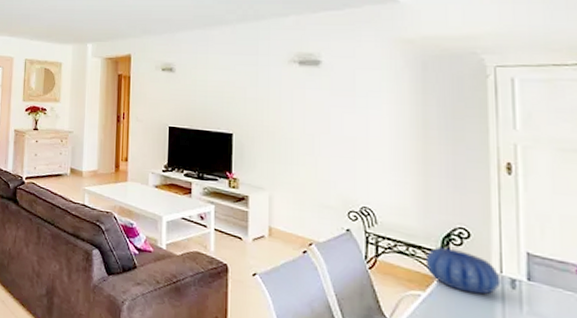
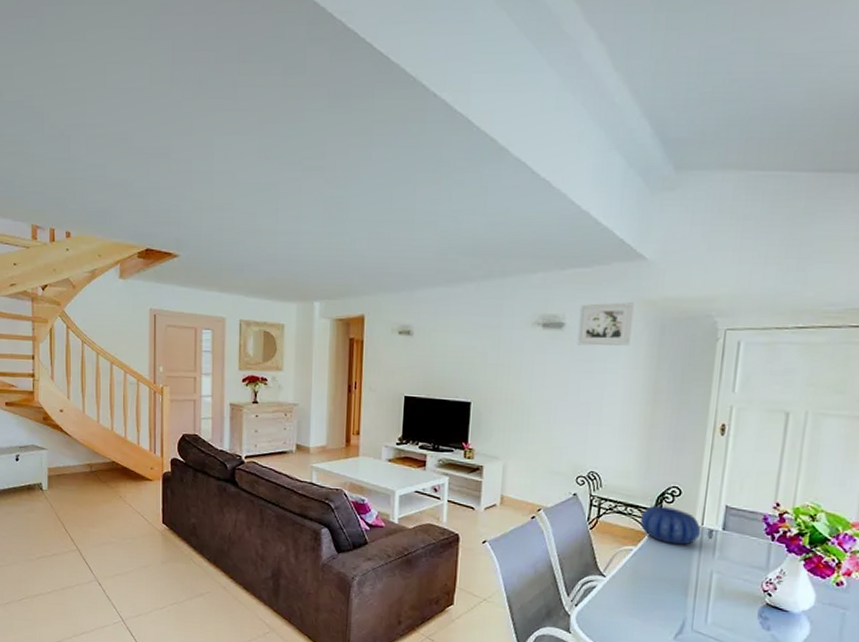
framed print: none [335,41,391,82] -> present [577,302,634,346]

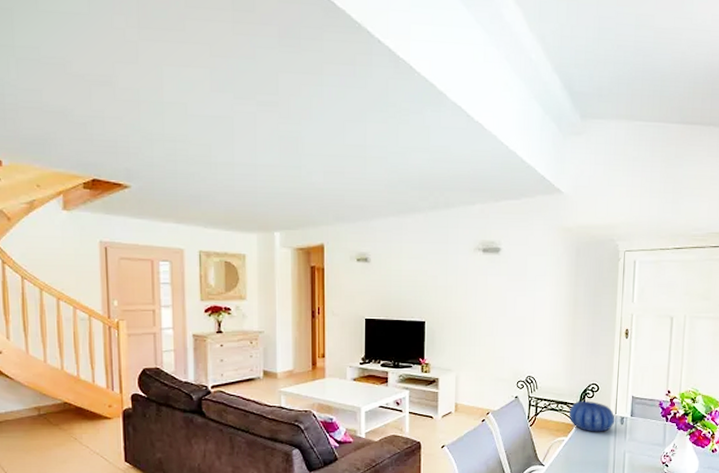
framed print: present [577,302,634,346] -> none [511,229,555,268]

